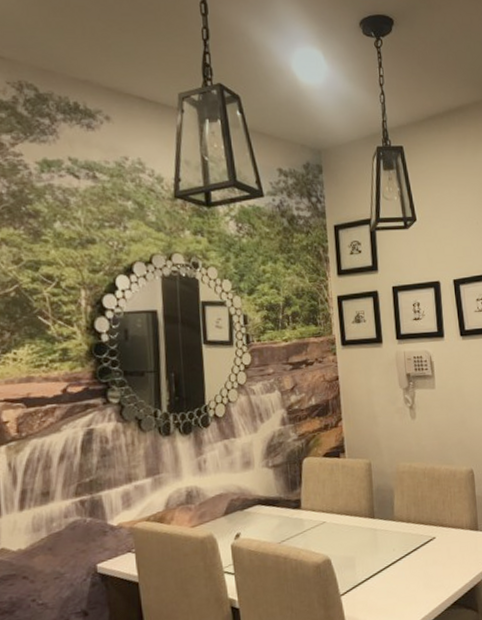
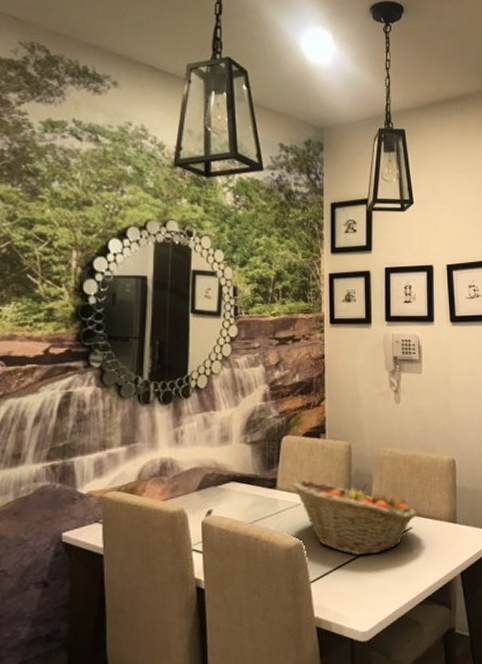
fruit basket: none [315,498,439,567] -> present [292,479,417,555]

